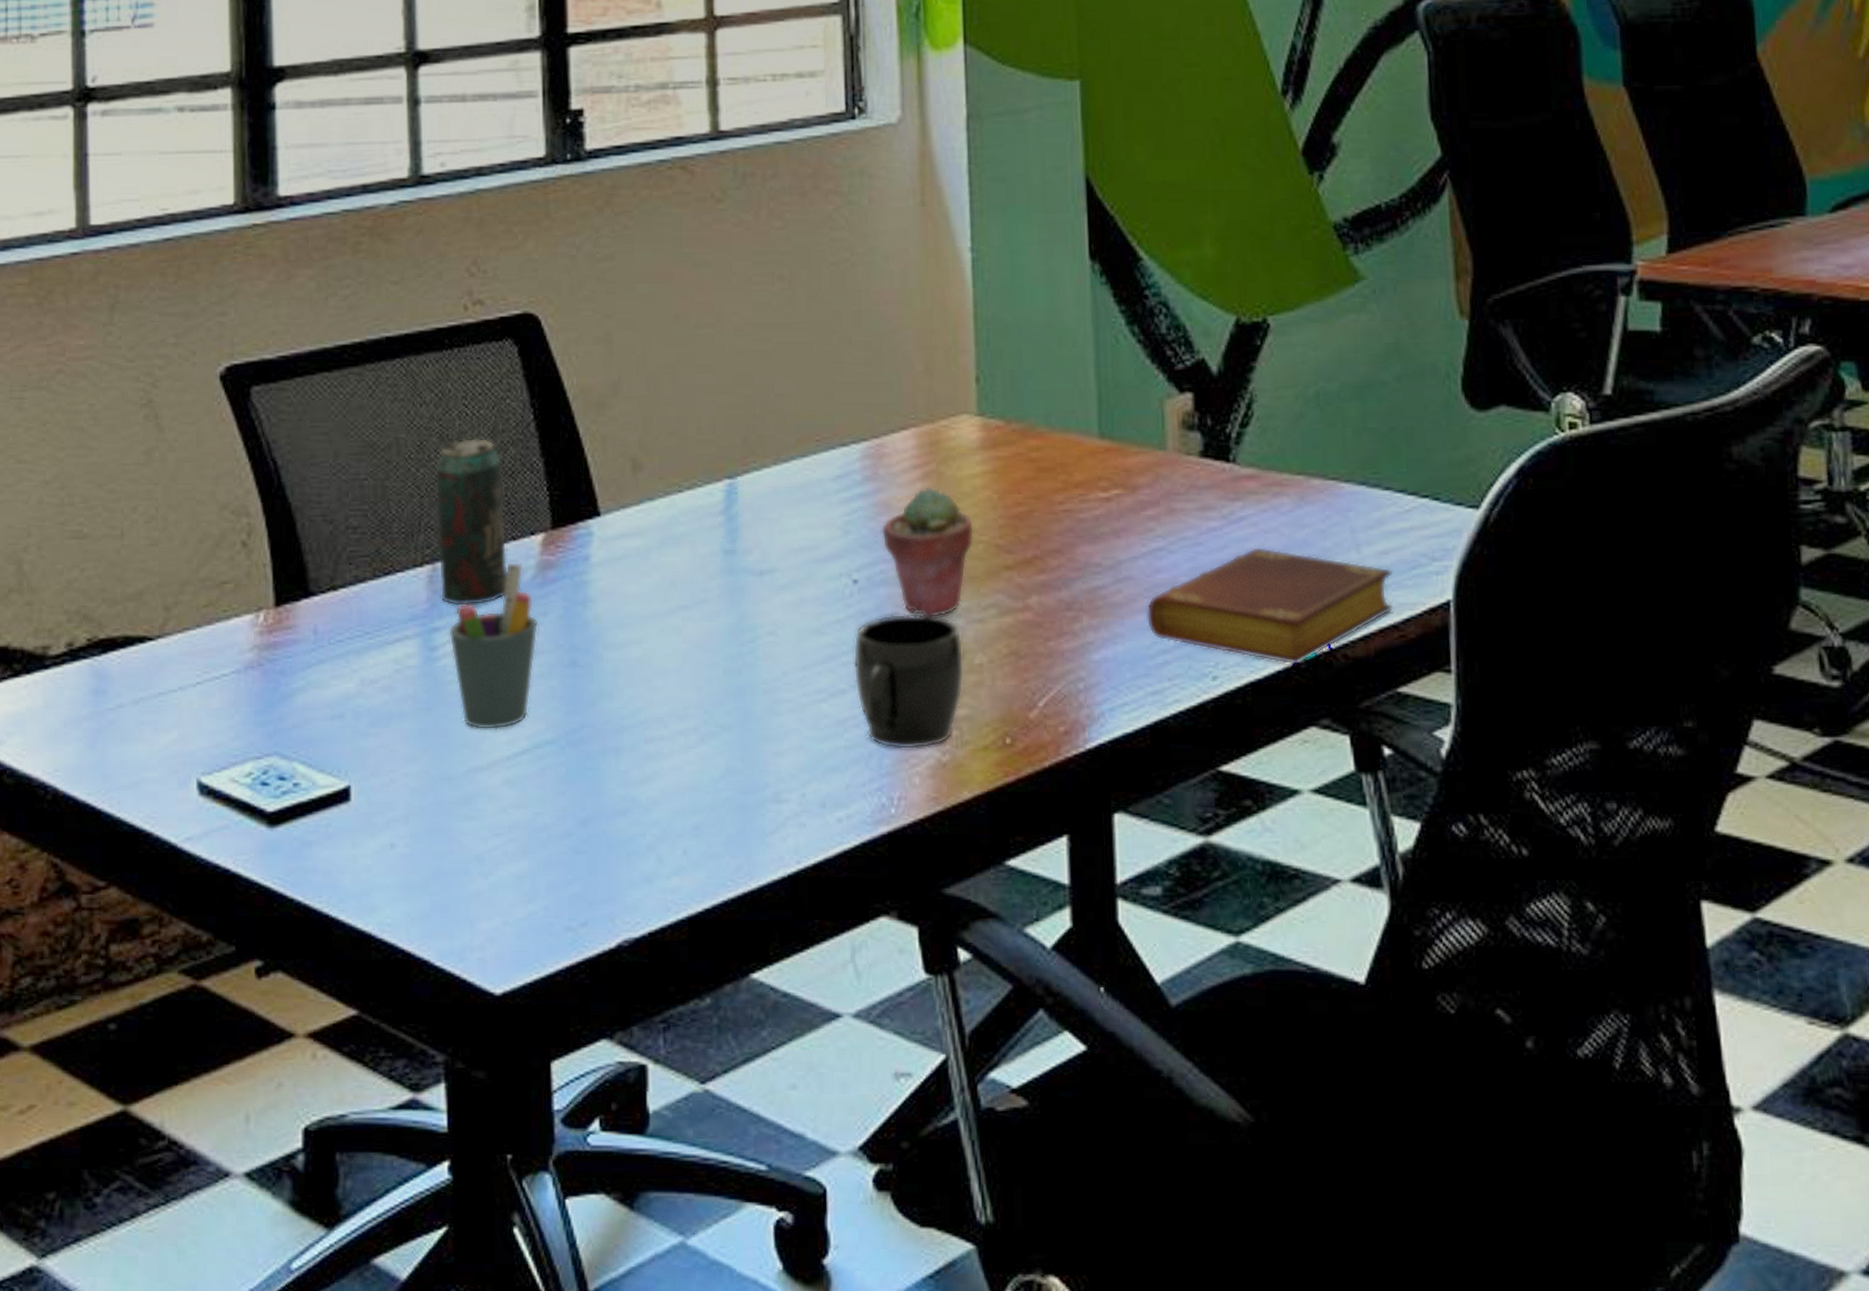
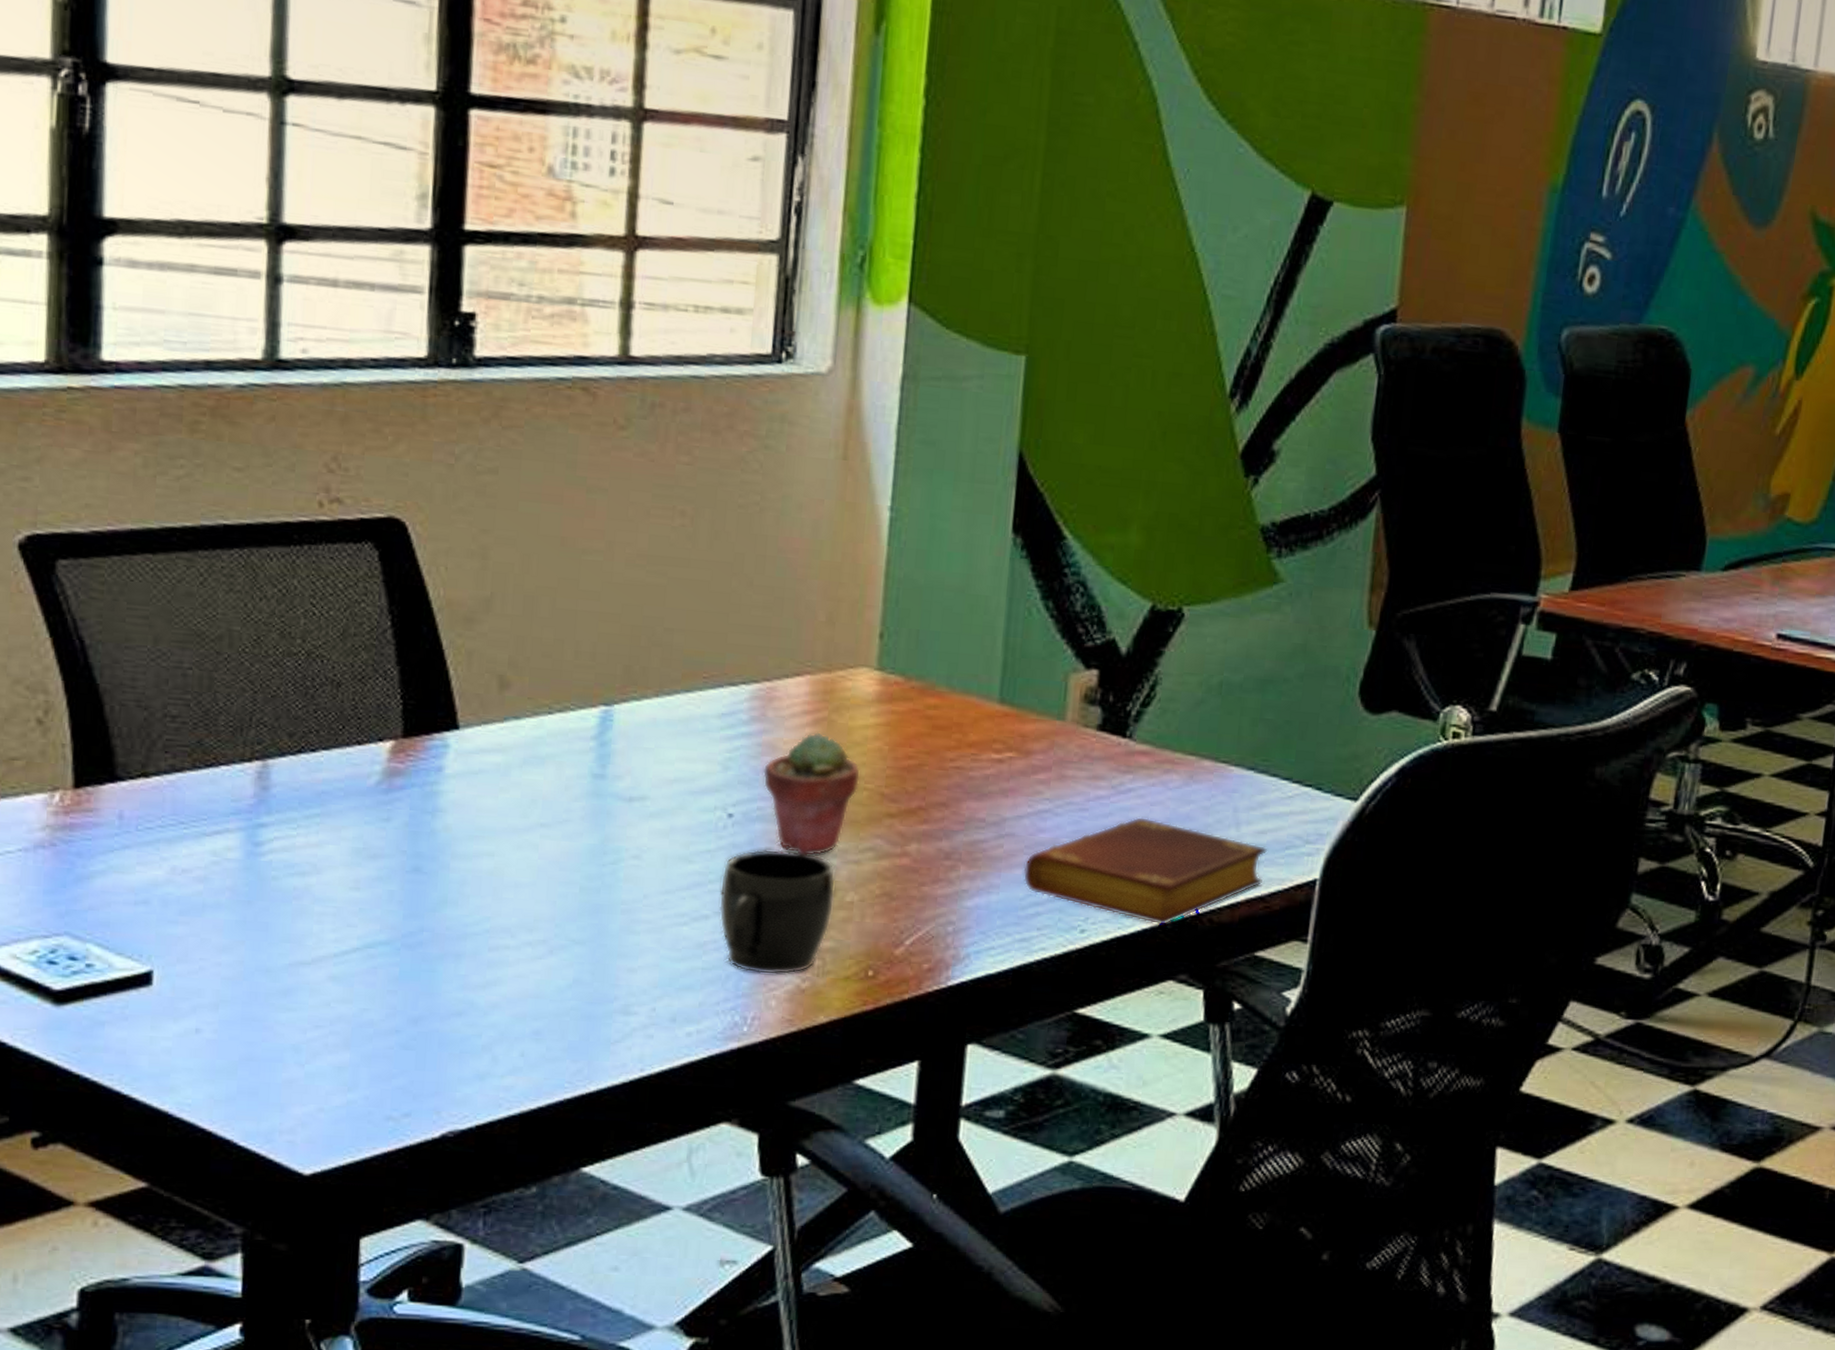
beverage can: present [434,437,507,606] -> none [269,637,352,806]
pen holder: present [449,561,539,731] -> none [277,765,381,928]

